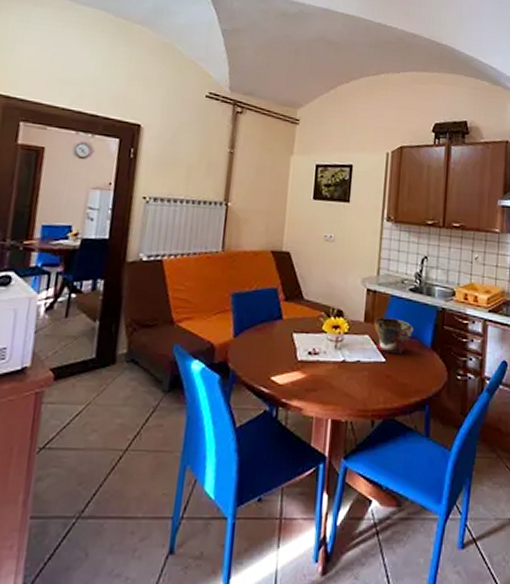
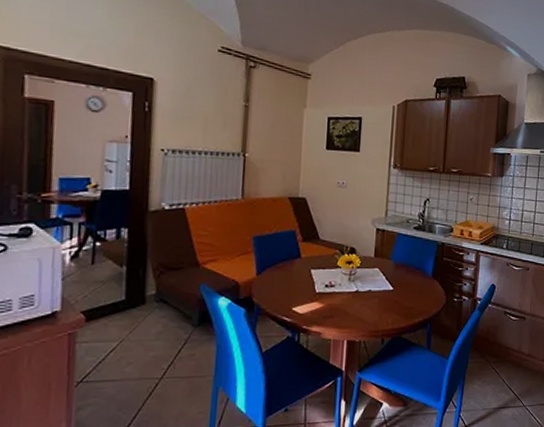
bowl: present [374,317,414,355] -> none [383,253,417,283]

